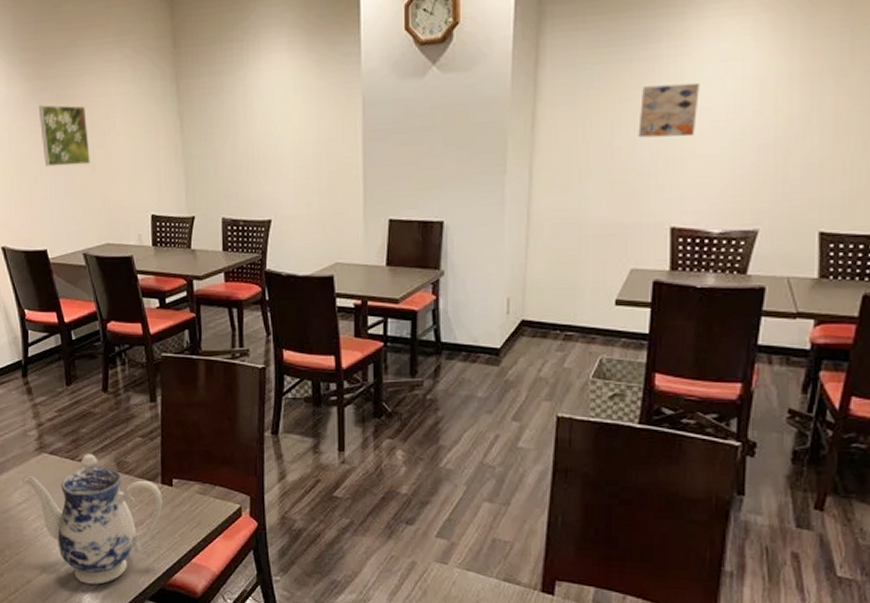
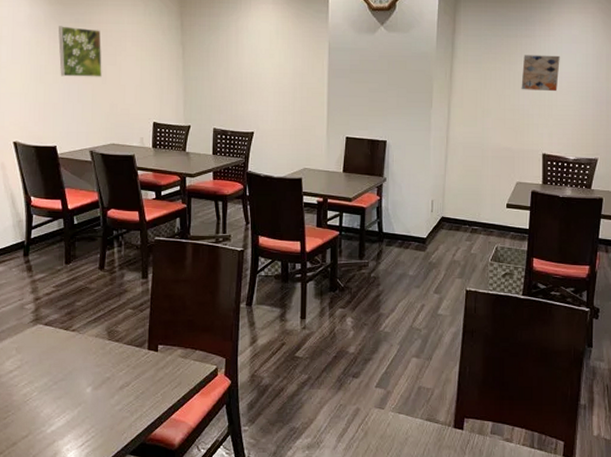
teapot: present [24,454,163,585] -> none [17,324,148,443]

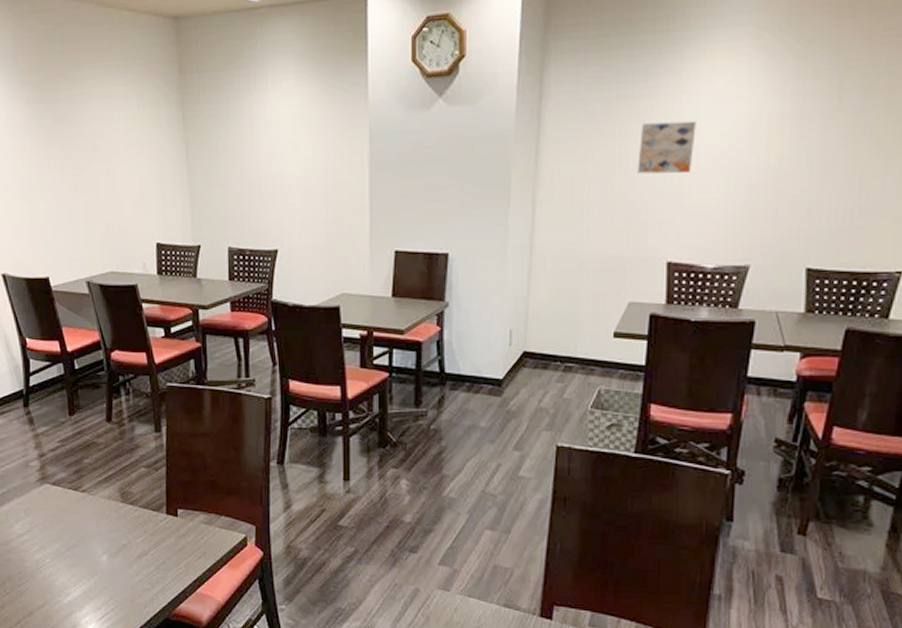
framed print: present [58,26,102,77] -> none [40,129,94,193]

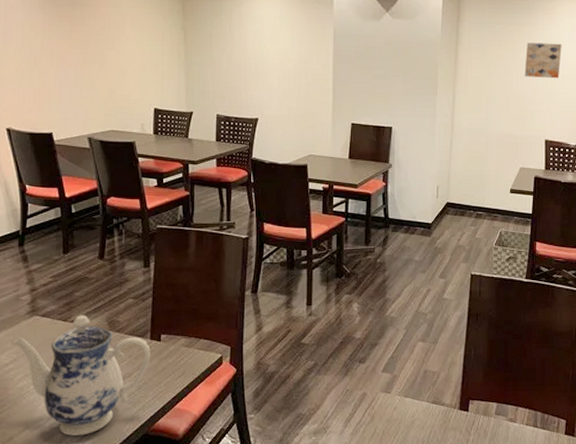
teapot: none [25,484,168,616] -> present [13,315,151,436]

